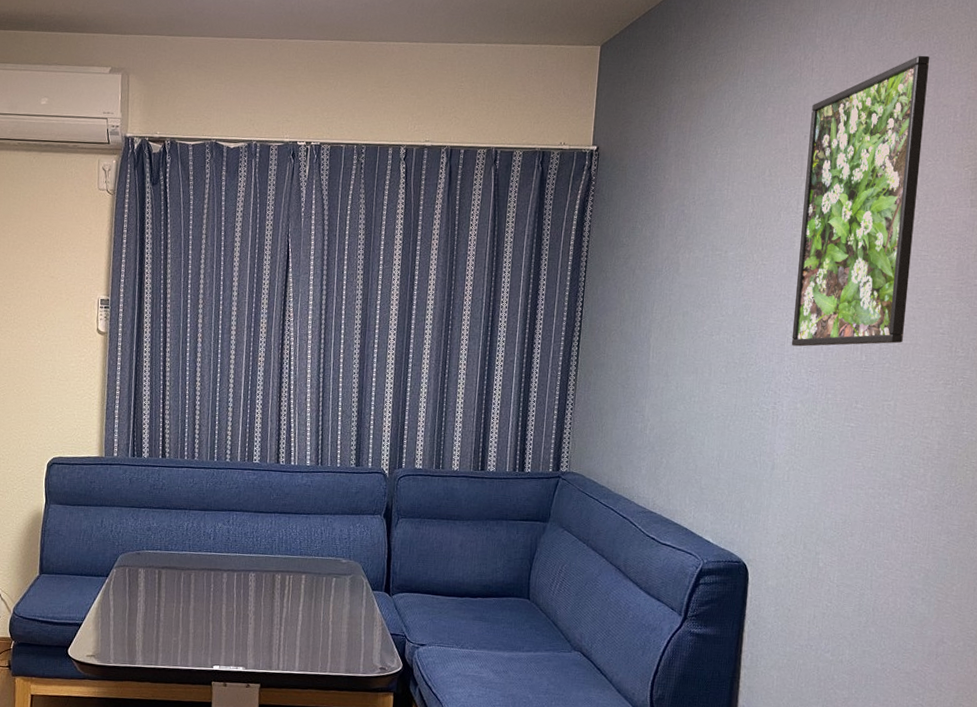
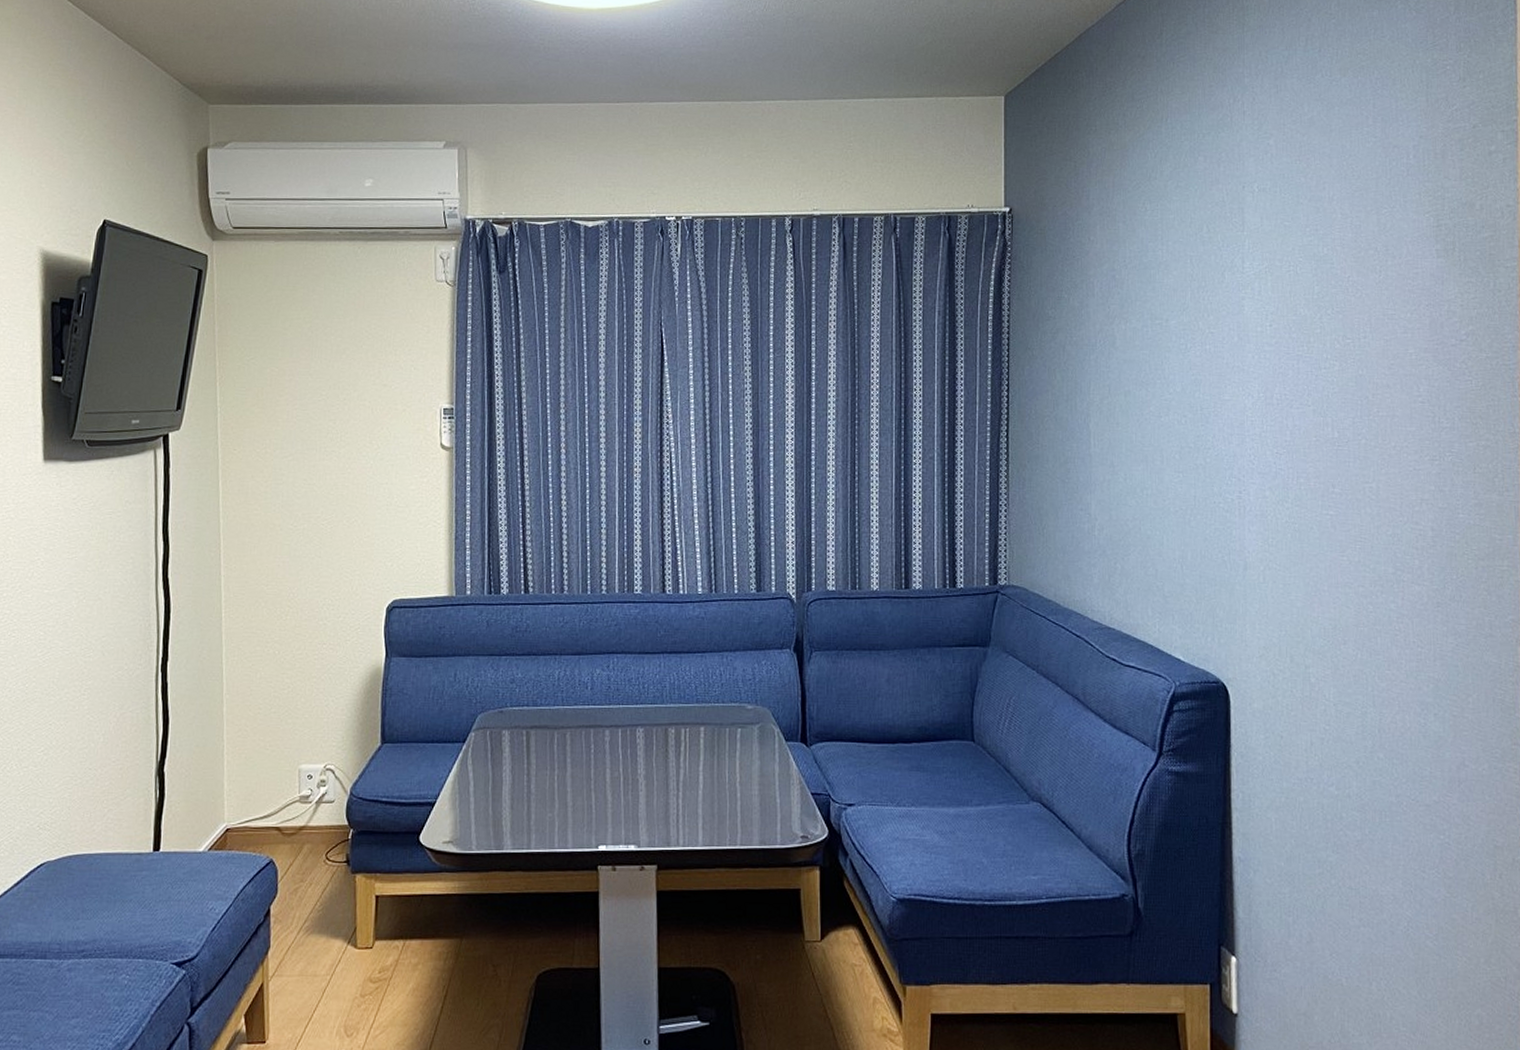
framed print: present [791,55,930,347] -> none [1248,92,1379,425]

